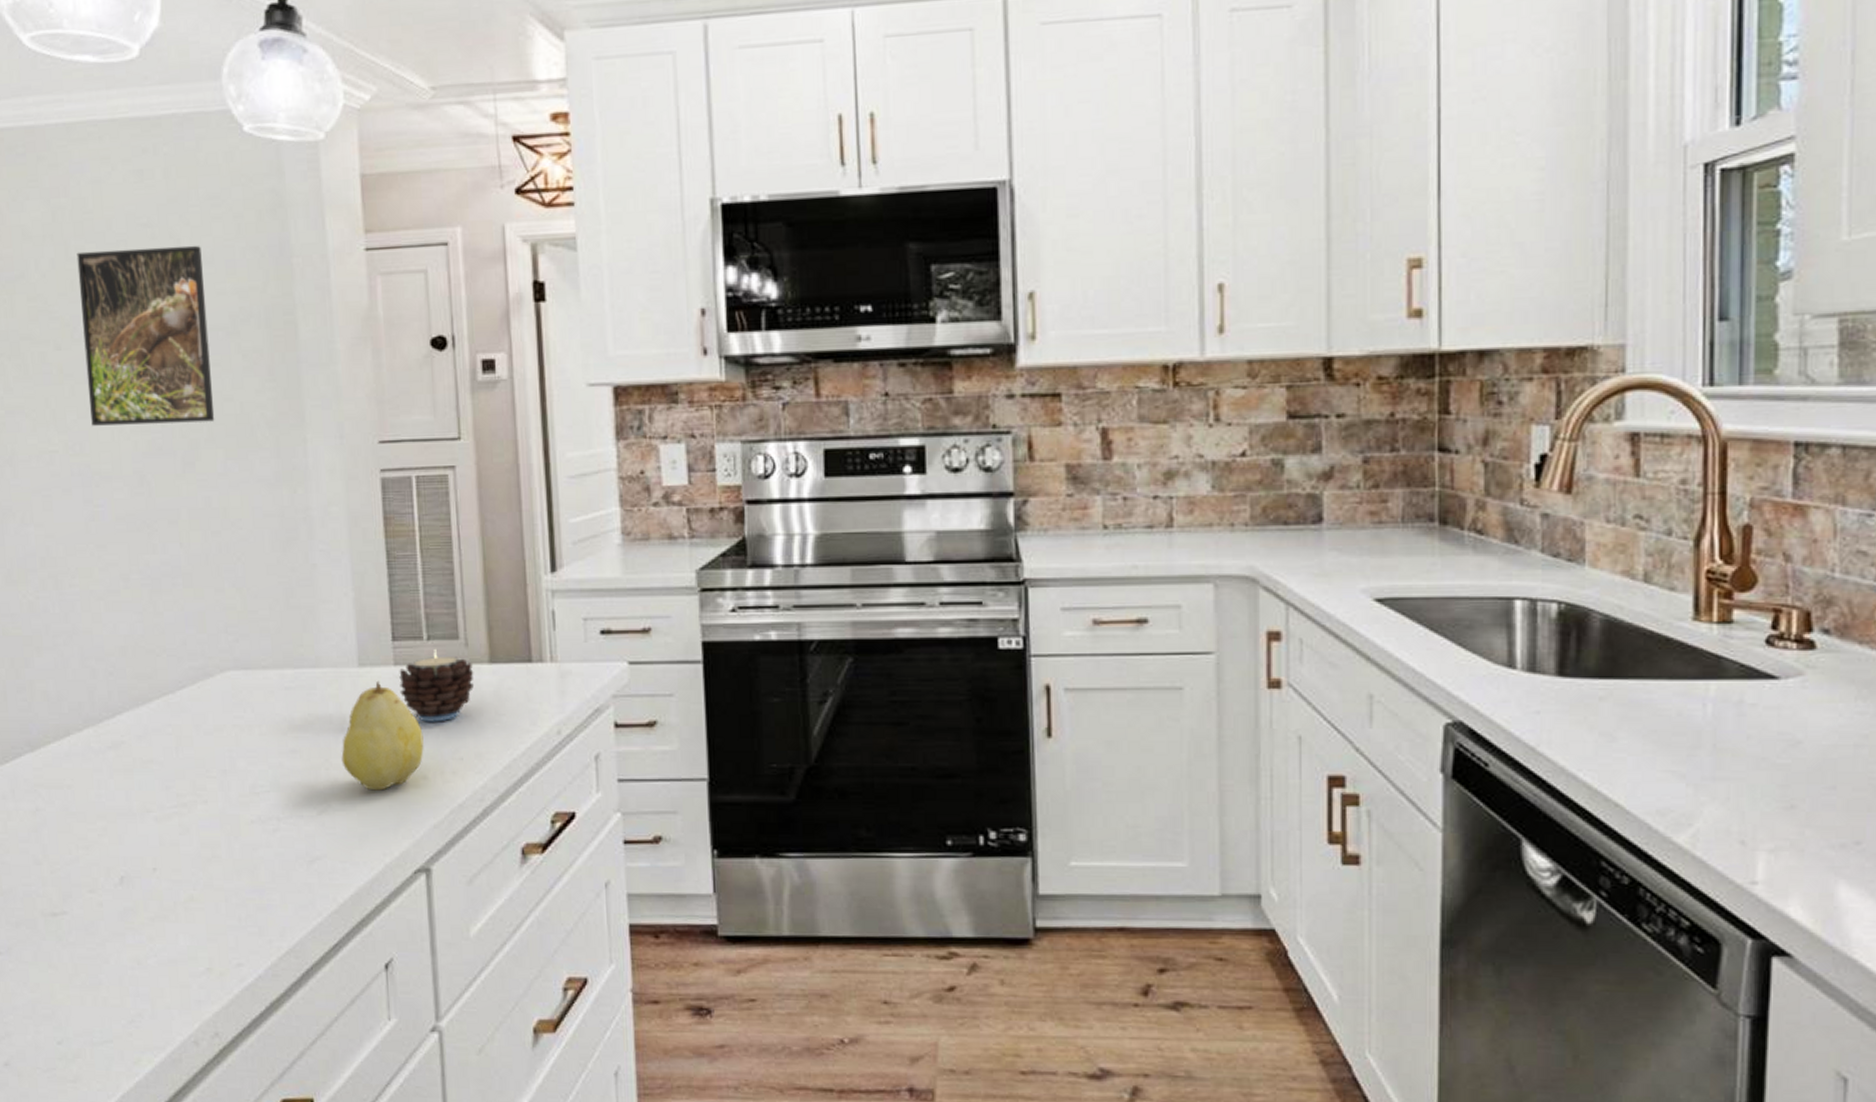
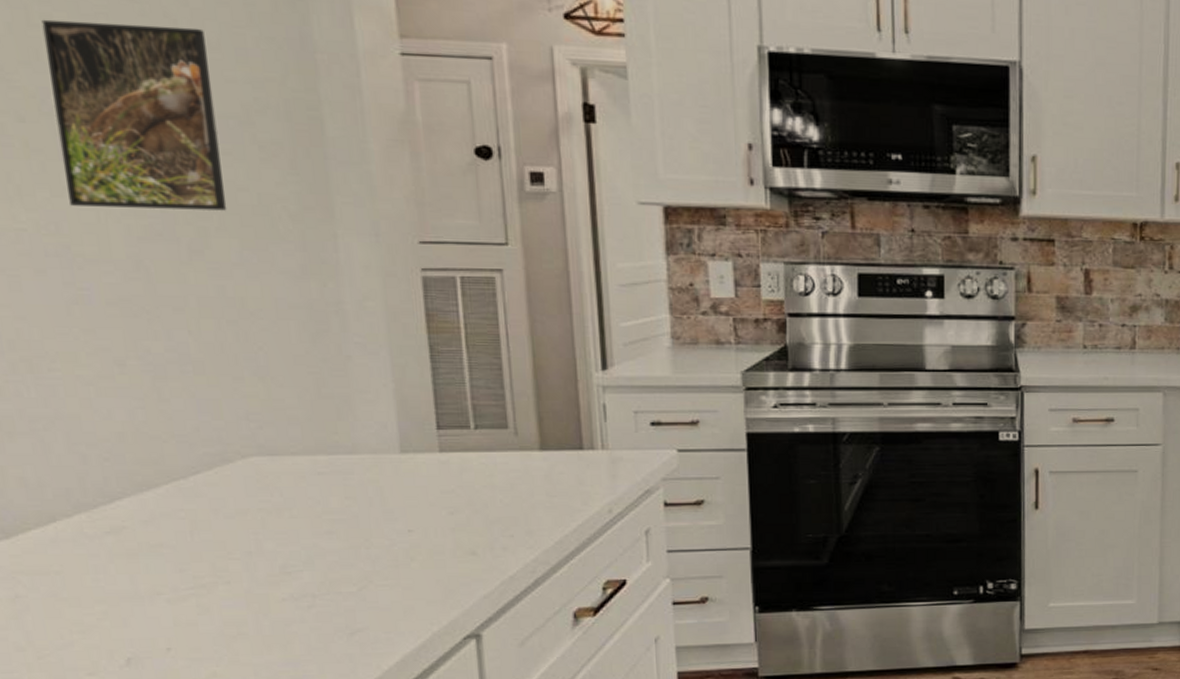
fruit: present [341,680,424,791] -> none [383,466,473,567]
candle: present [399,650,475,722] -> none [445,438,525,504]

